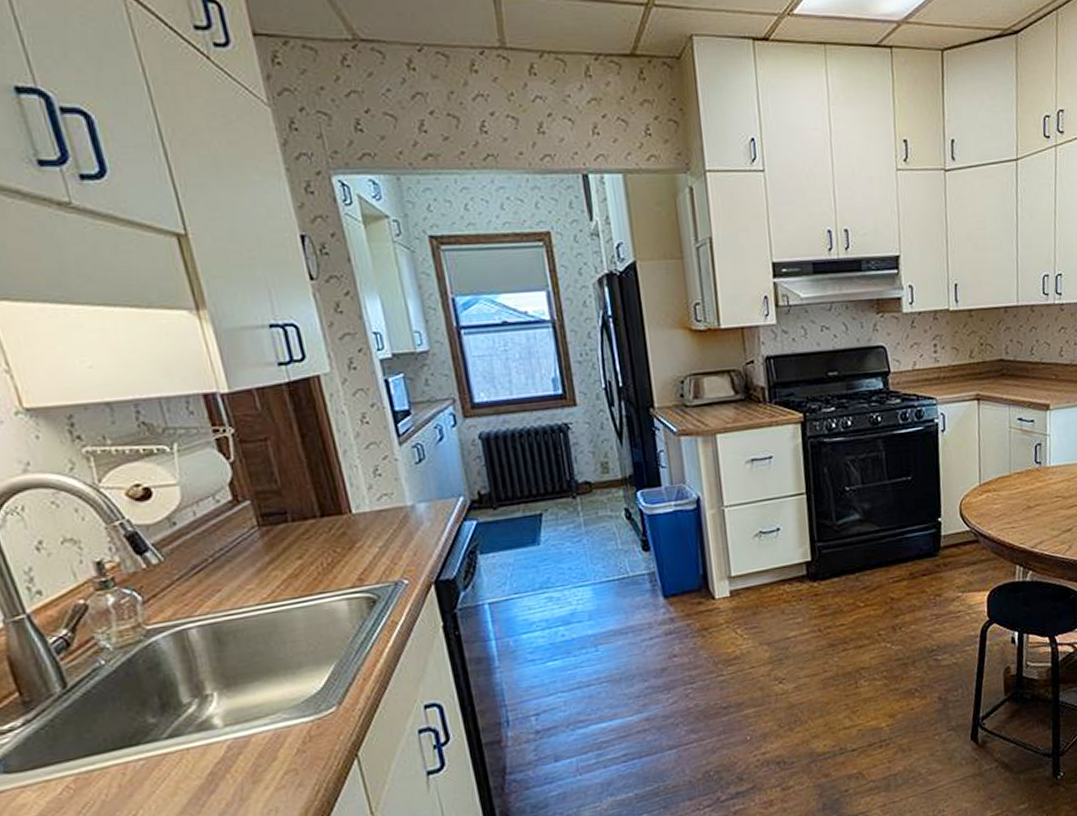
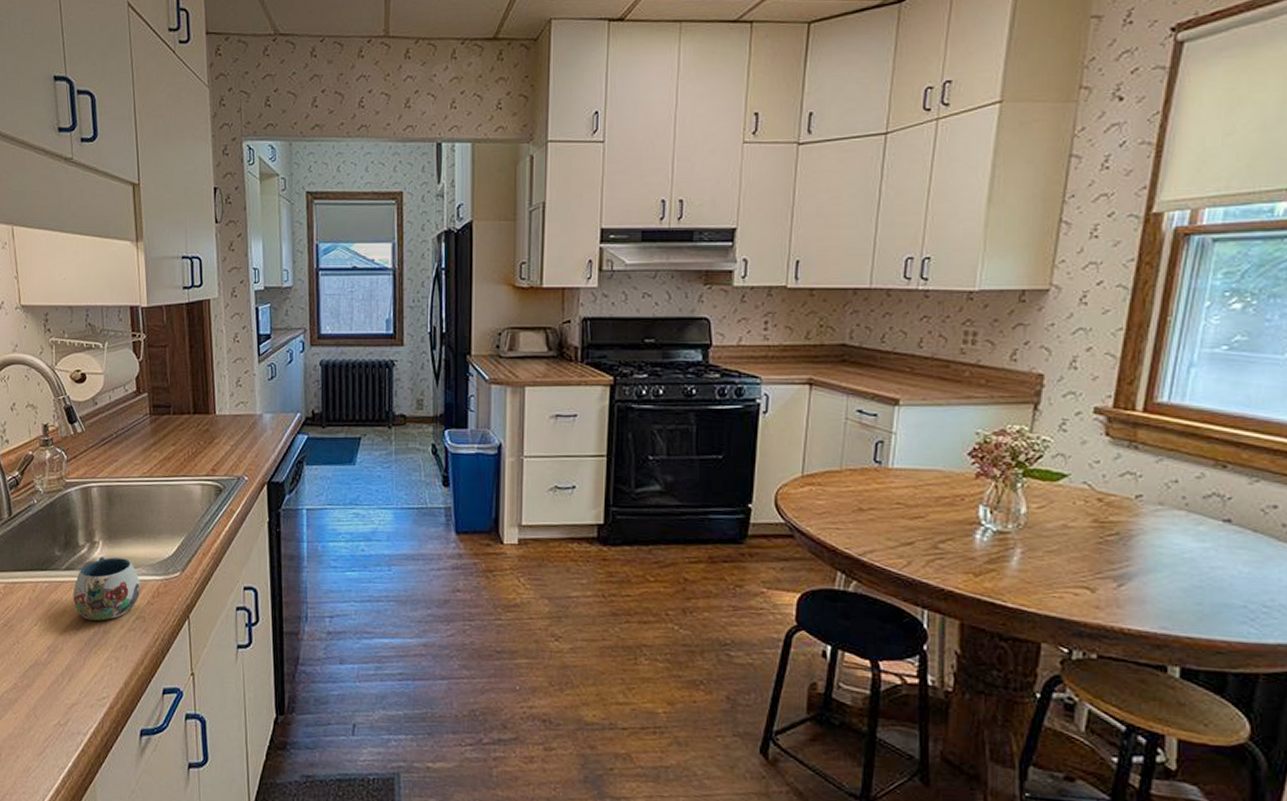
mug: none [184,706,285,791] -> present [72,557,141,621]

